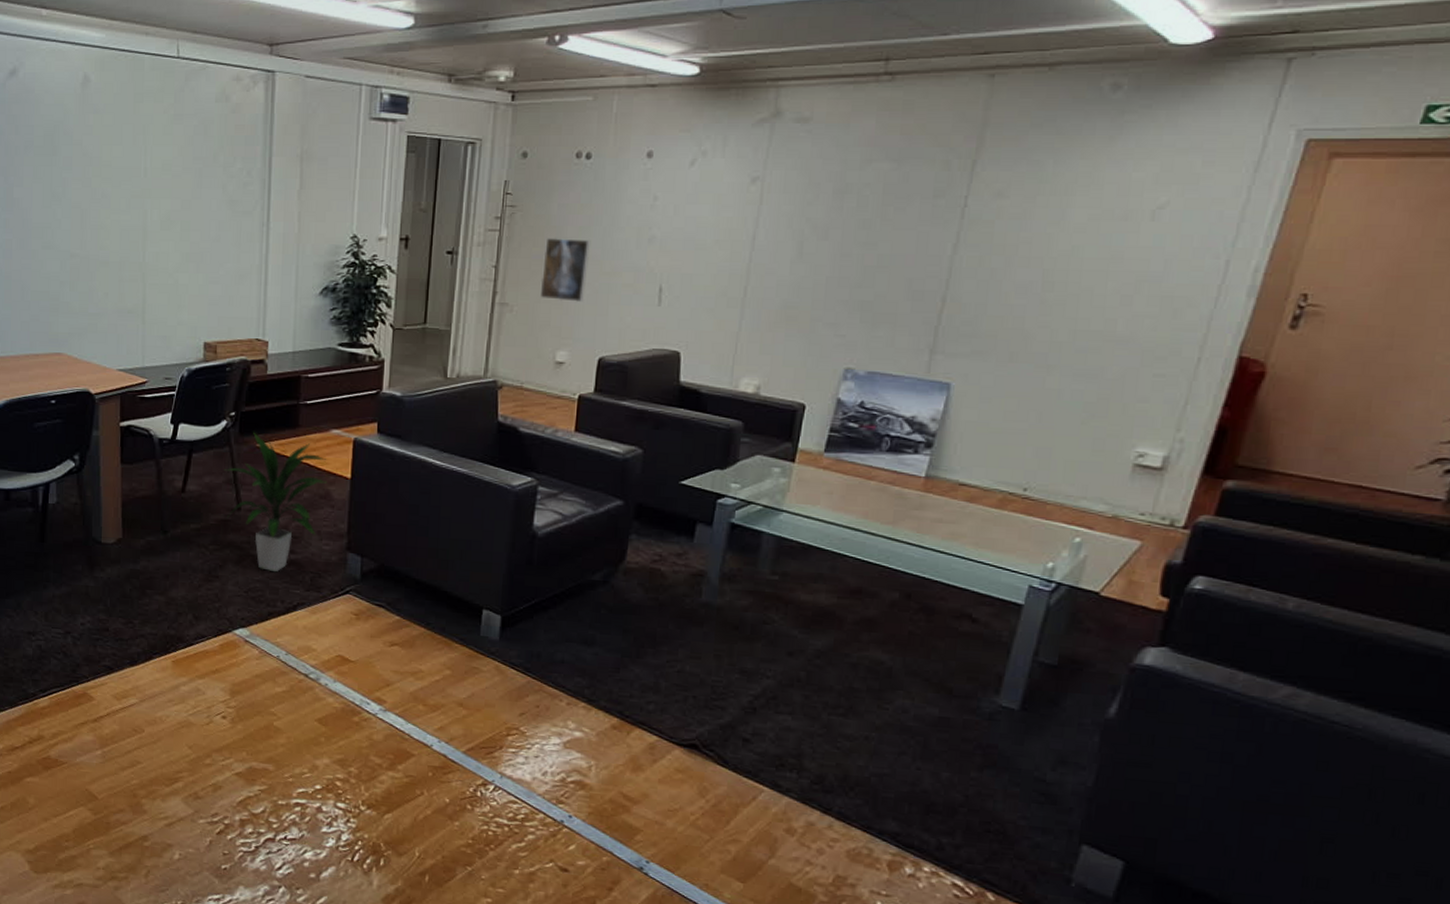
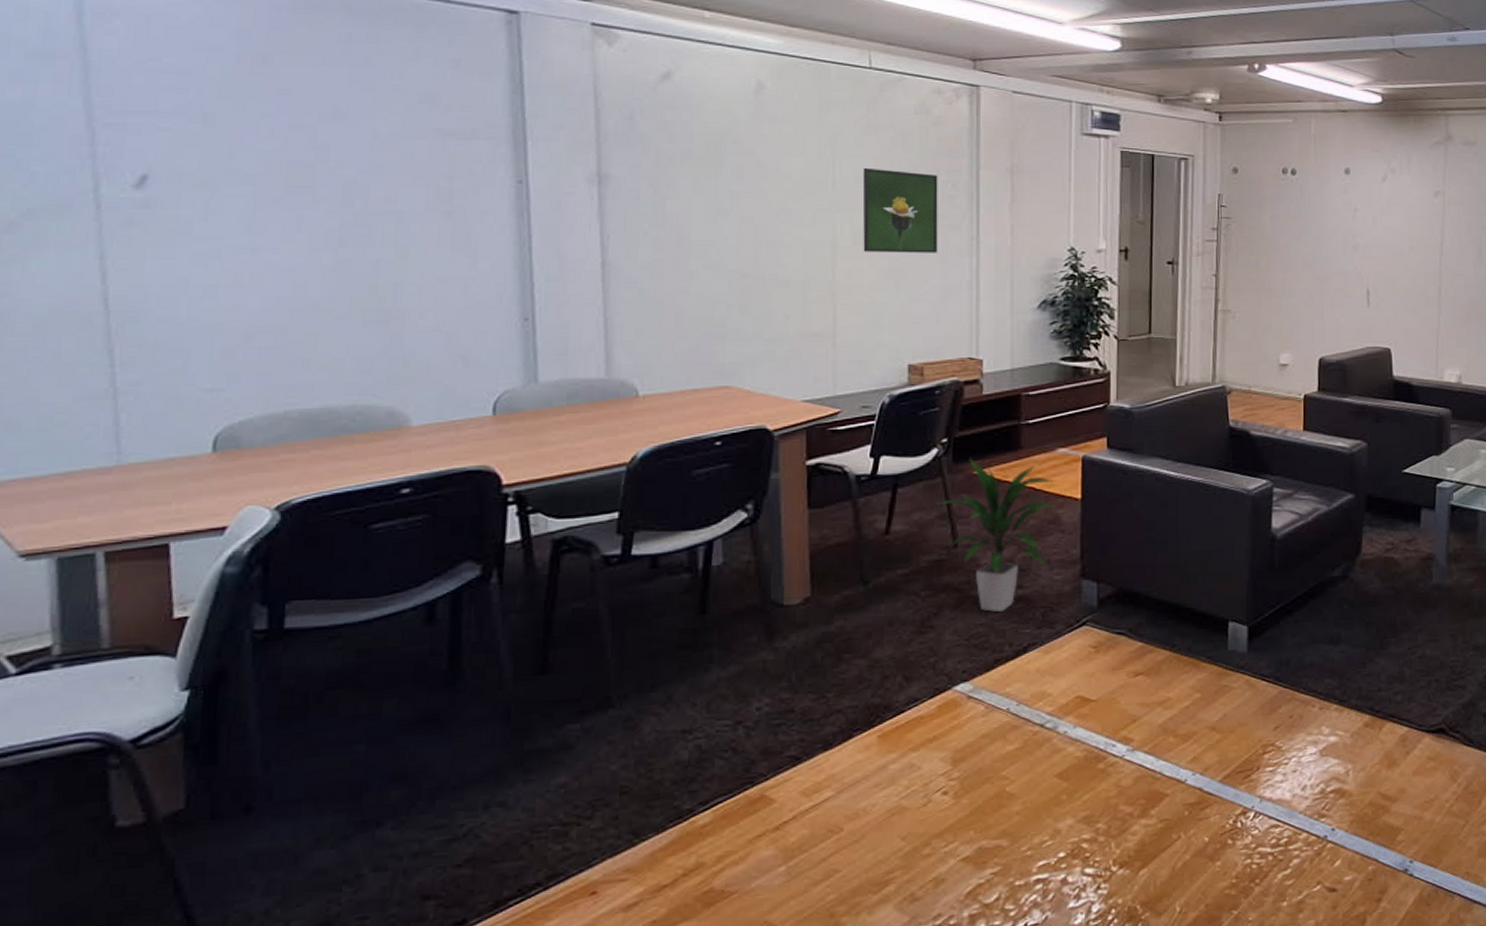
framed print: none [169,155,235,238] -> present [862,167,938,253]
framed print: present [539,237,591,303] -> none [1259,246,1303,307]

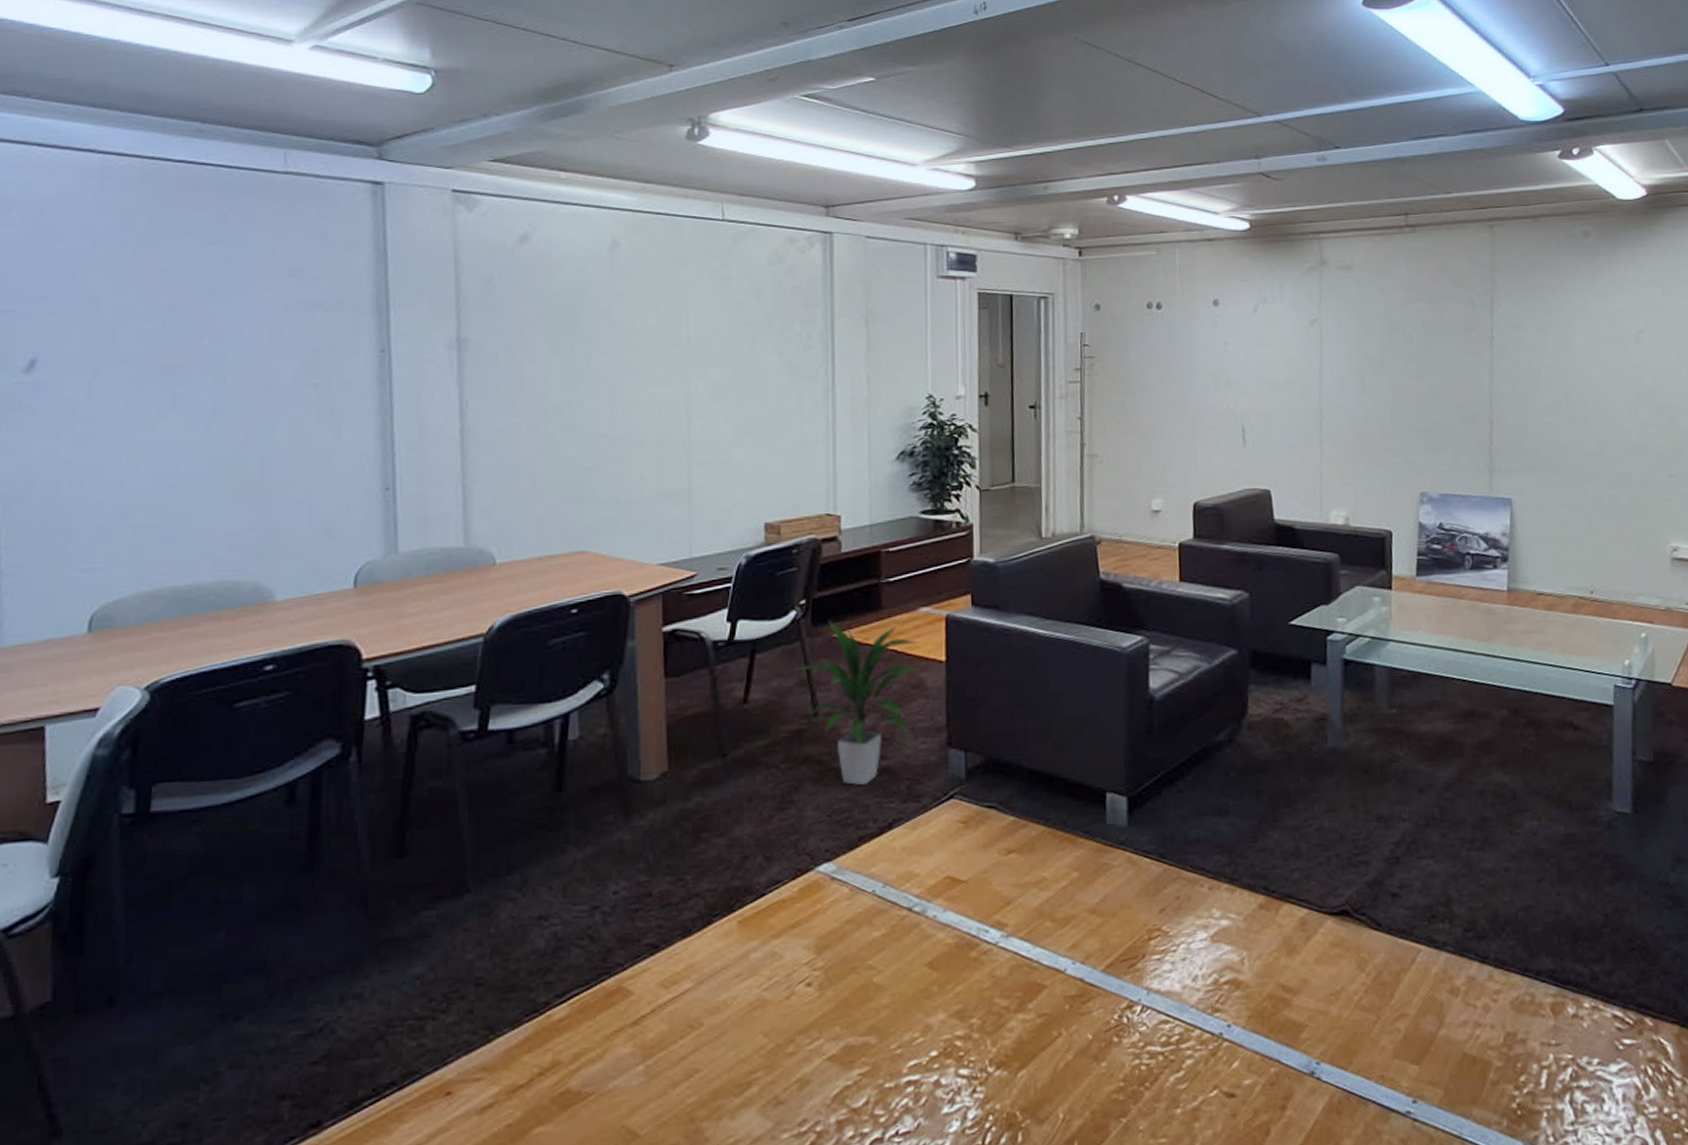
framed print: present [862,167,938,253] -> none [717,321,793,408]

